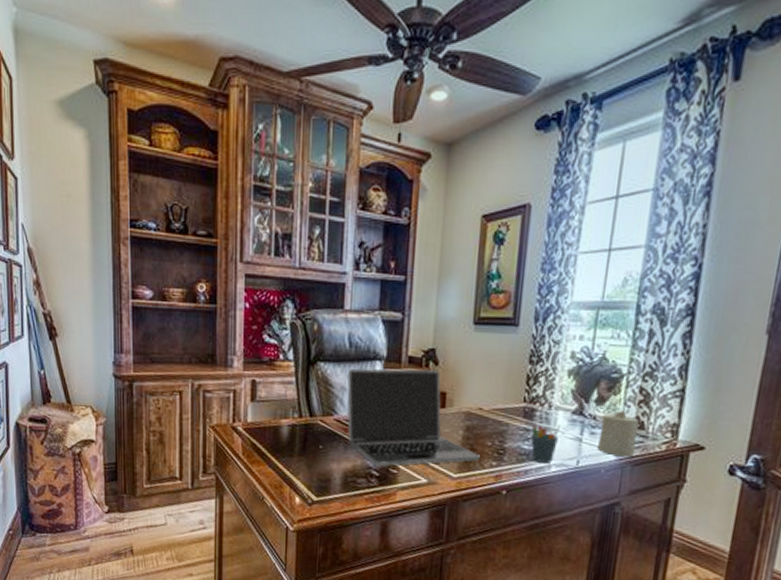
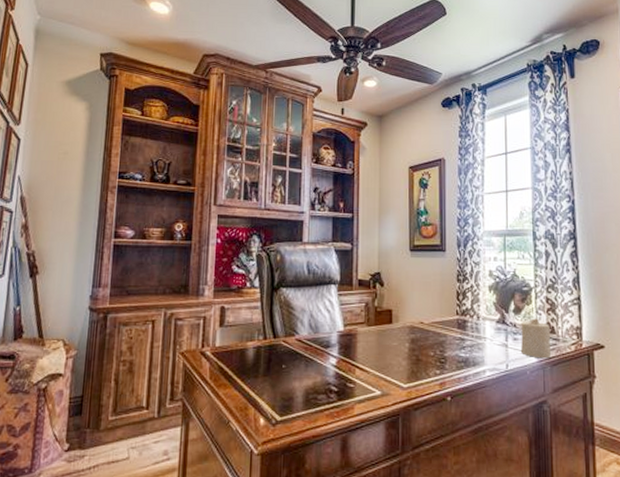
laptop: present [347,368,480,467] -> none [307,290,425,382]
pen holder: present [530,425,561,463] -> none [466,333,489,369]

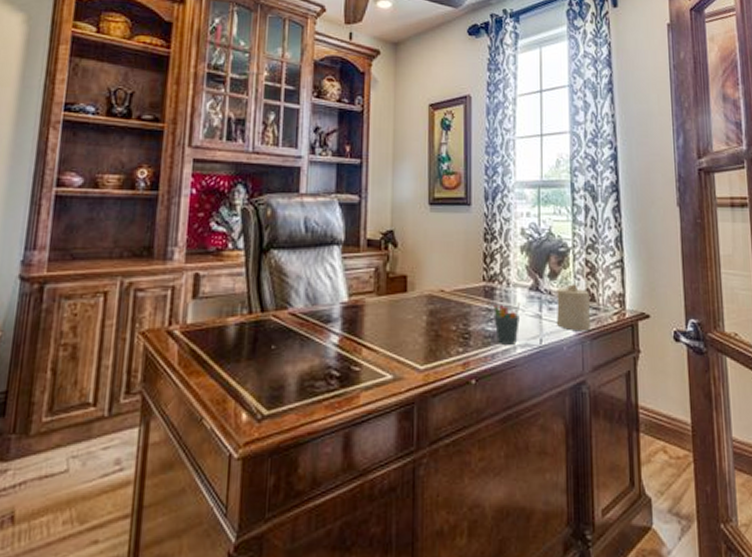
pen holder: none [466,333,489,369] -> present [494,302,521,345]

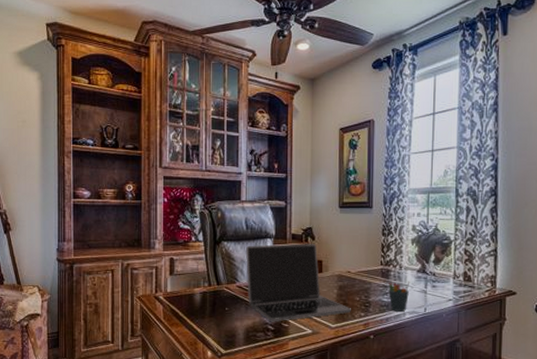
laptop: none [303,252,445,365] -> present [246,243,351,322]
candle: present [556,284,590,332] -> none [438,268,466,304]

